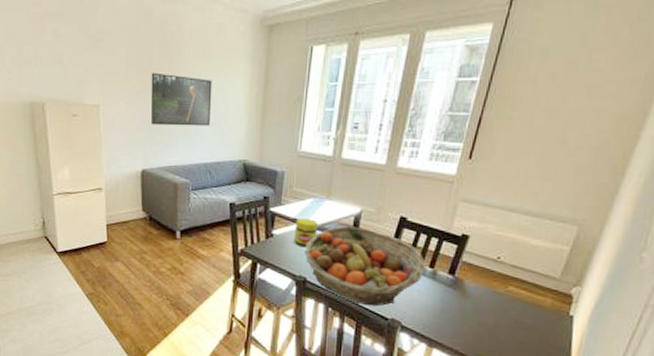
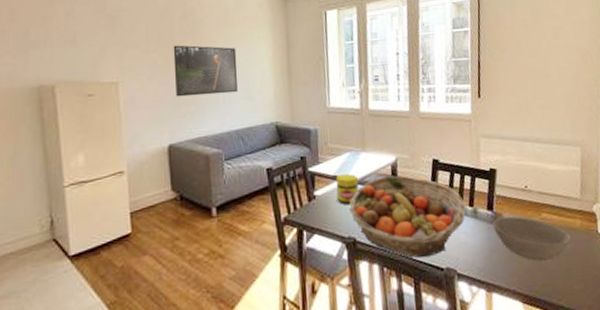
bowl: none [450,283,535,332] -> present [492,216,572,262]

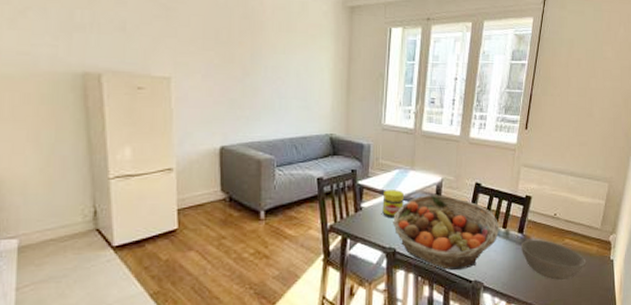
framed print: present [173,45,238,97] -> none [230,45,297,101]

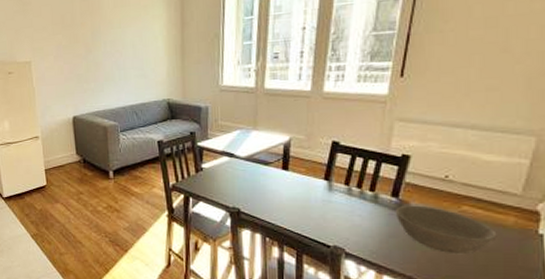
jar: present [382,190,405,219] -> none [223,150,248,179]
fruit basket: present [393,195,499,270] -> none [236,155,364,233]

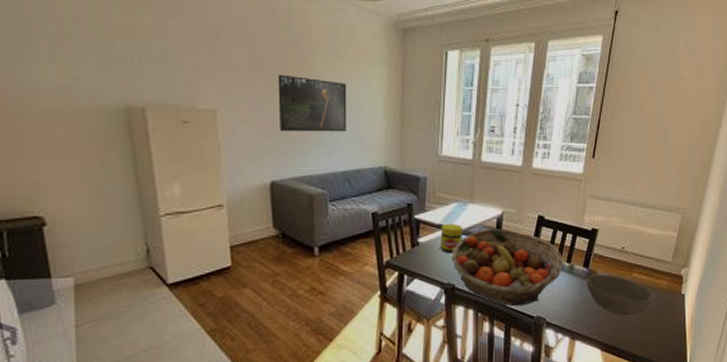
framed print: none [75,26,133,75] -> present [278,74,347,132]
jar: none [223,150,248,179] -> present [440,224,464,254]
fruit basket: none [236,155,364,233] -> present [451,228,563,306]

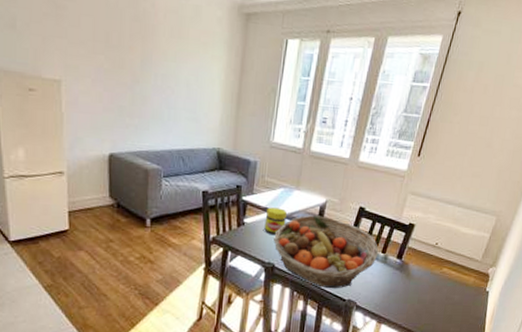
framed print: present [278,74,347,132] -> none [120,50,188,112]
bowl: present [585,274,656,316] -> none [397,266,462,307]

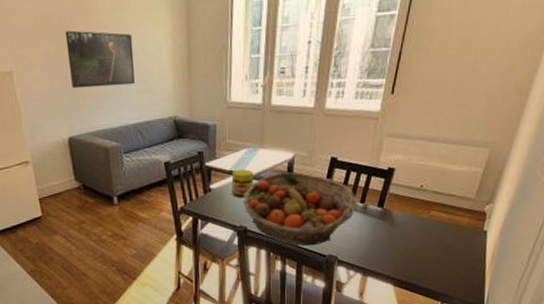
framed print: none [120,50,188,112] -> present [65,30,135,89]

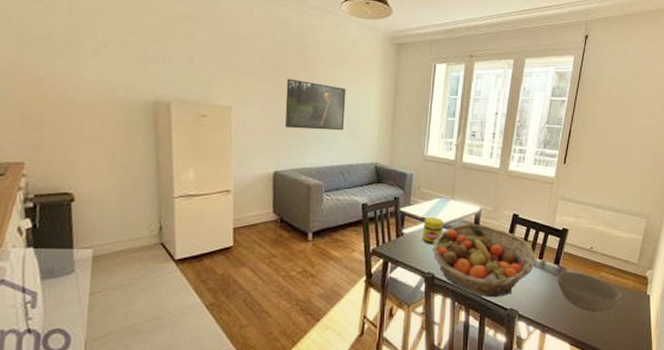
bowl: none [380,213,455,254] -> present [556,271,622,313]

